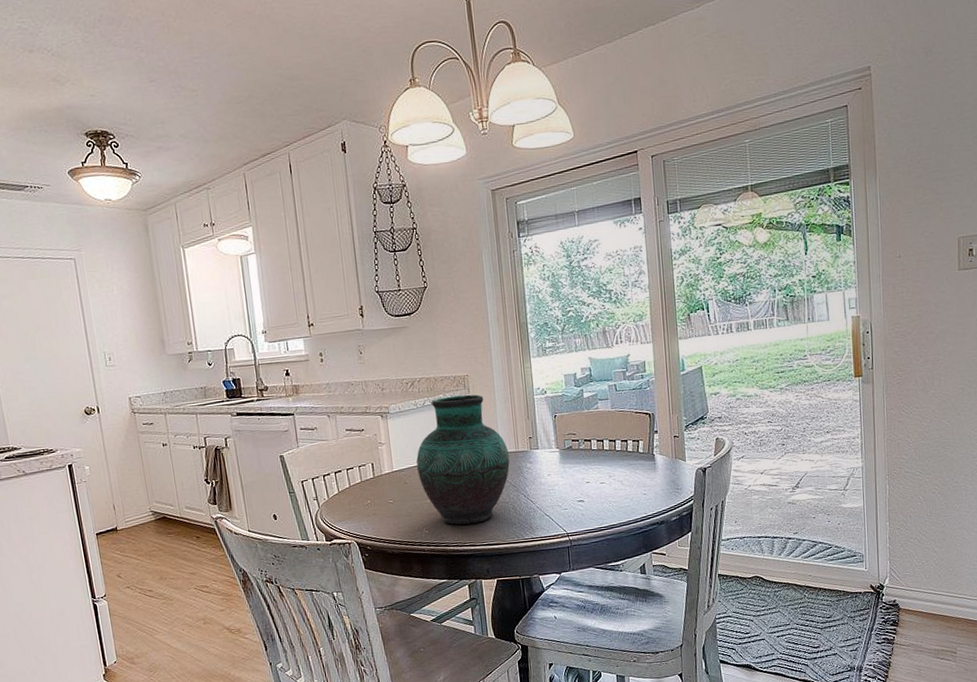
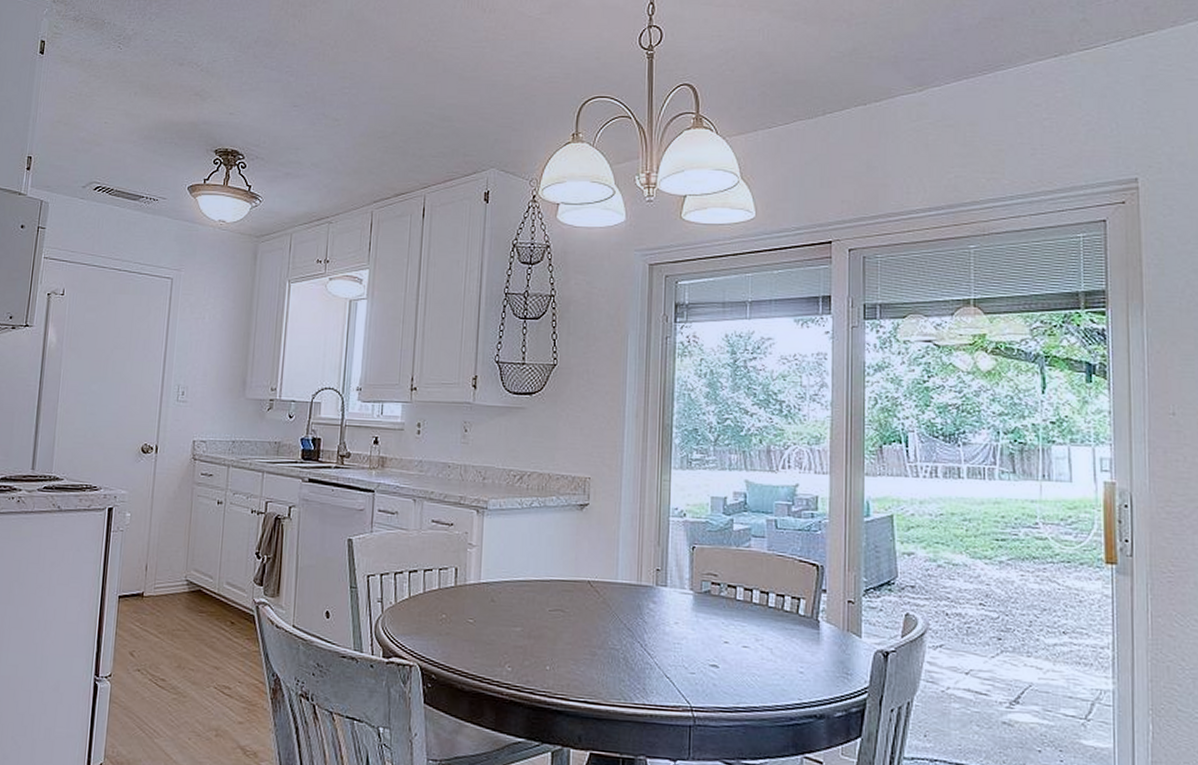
vase: present [416,394,510,525] -> none [509,500,628,670]

